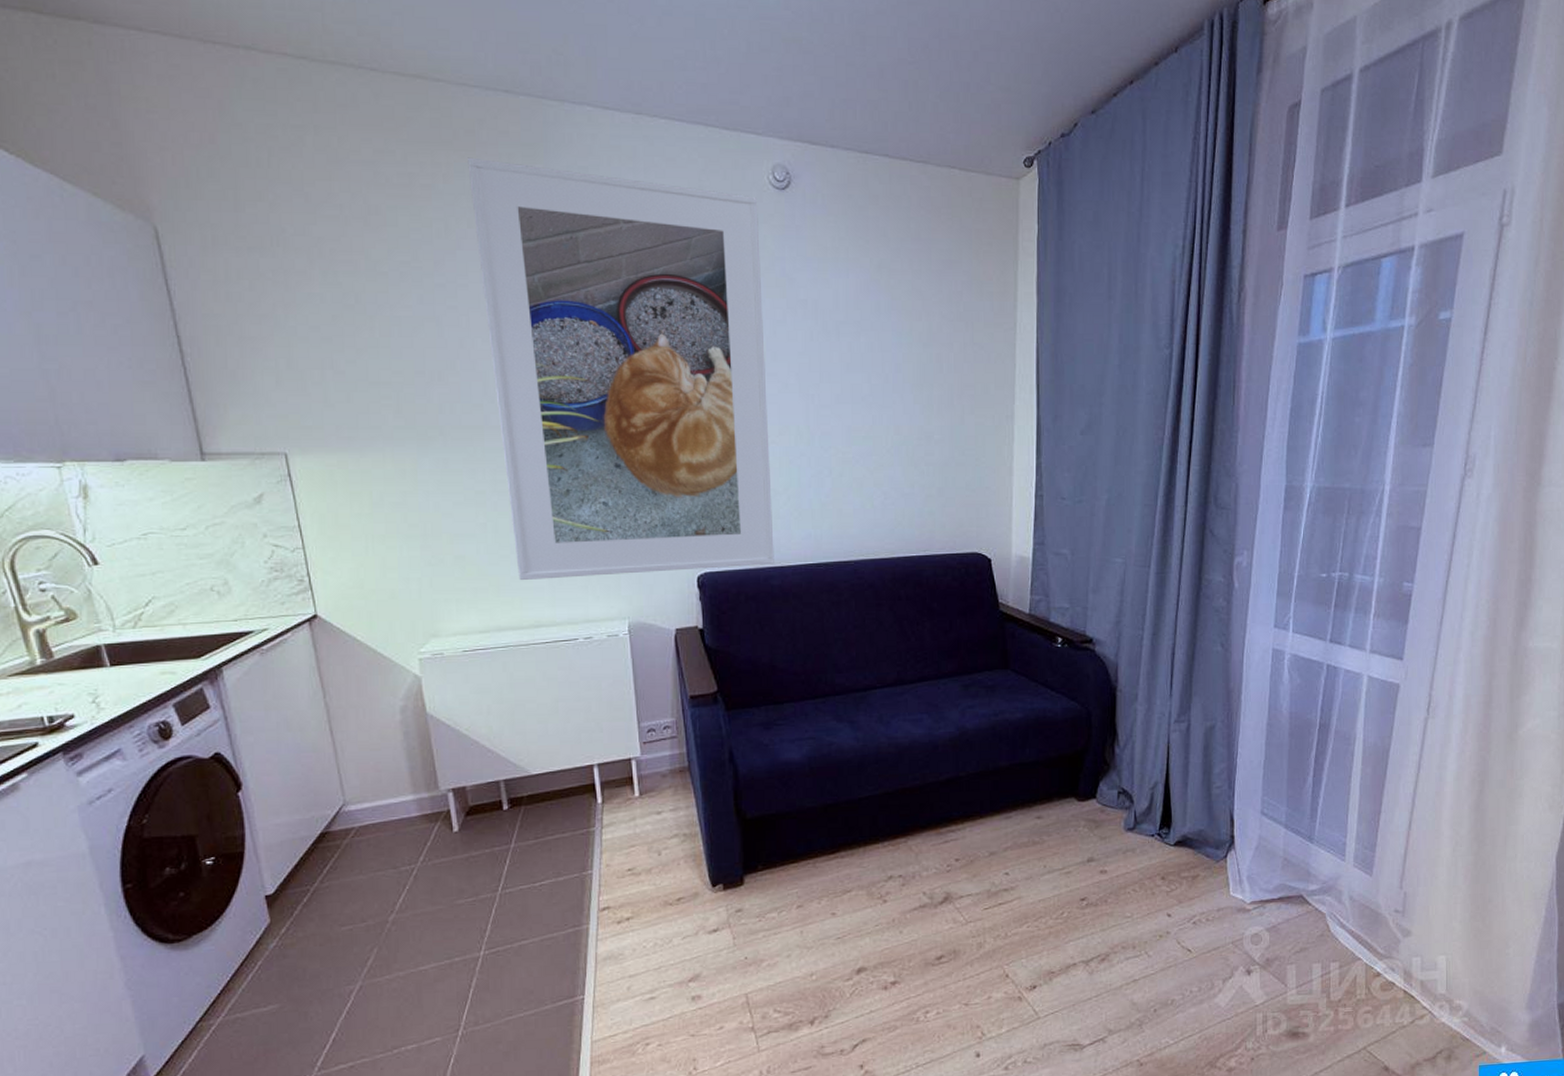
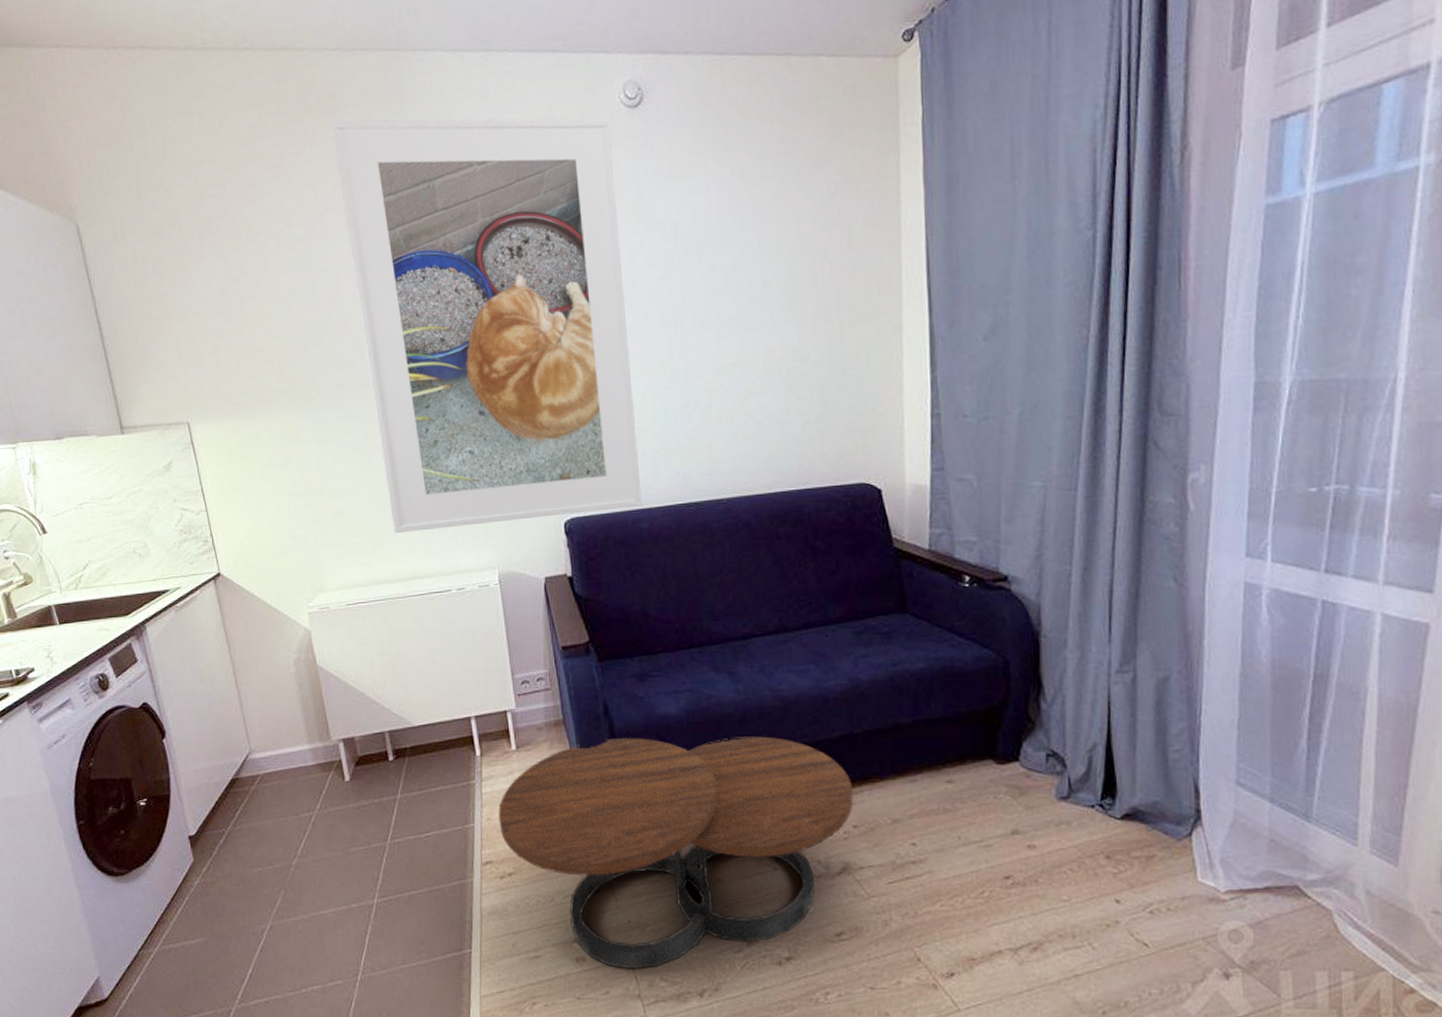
coffee table: none [618,780,956,1004] -> present [498,736,854,970]

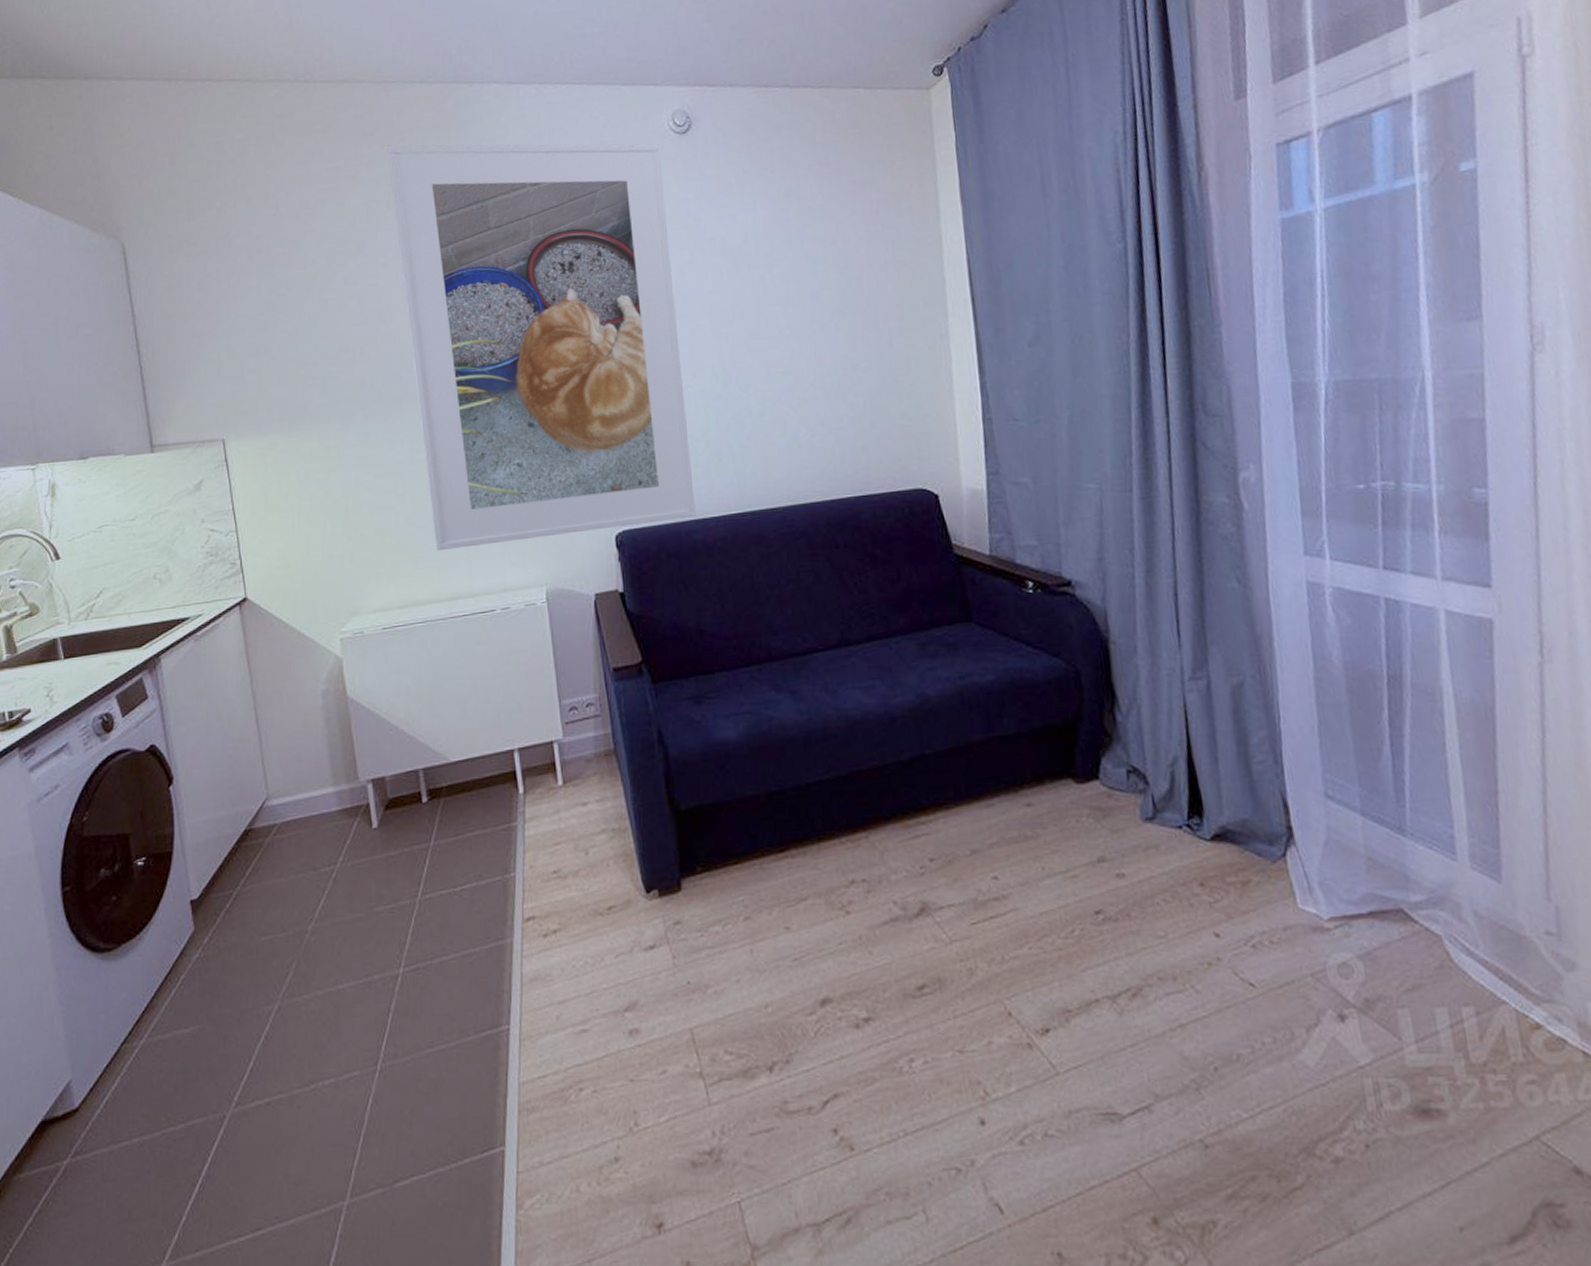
coffee table: present [498,736,854,970] -> none [542,761,929,1042]

